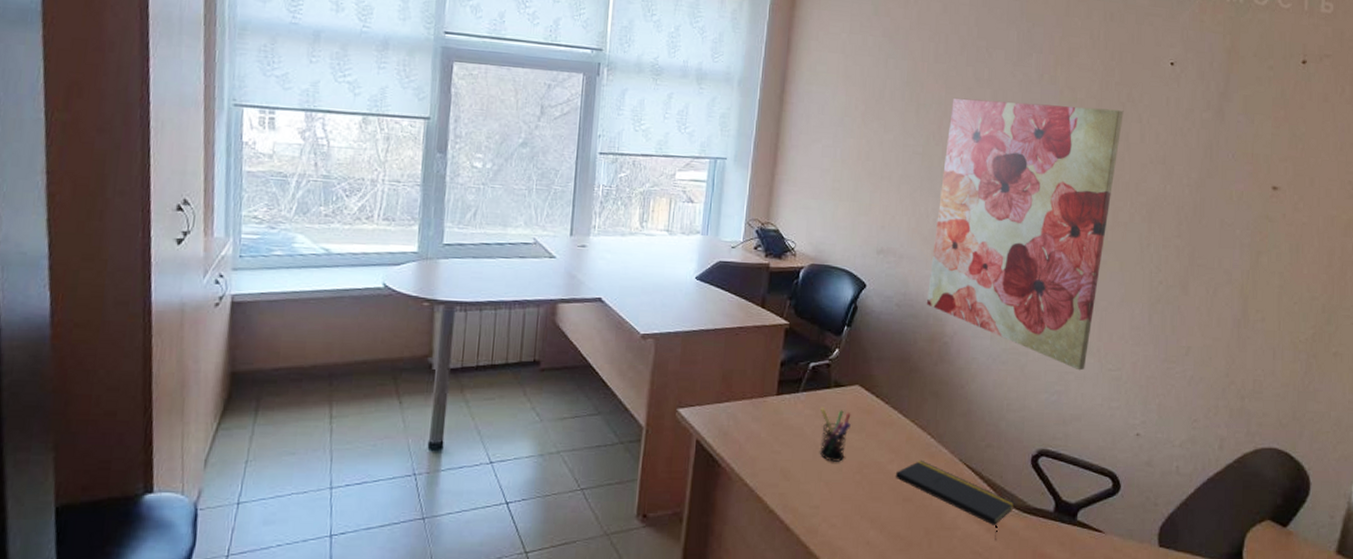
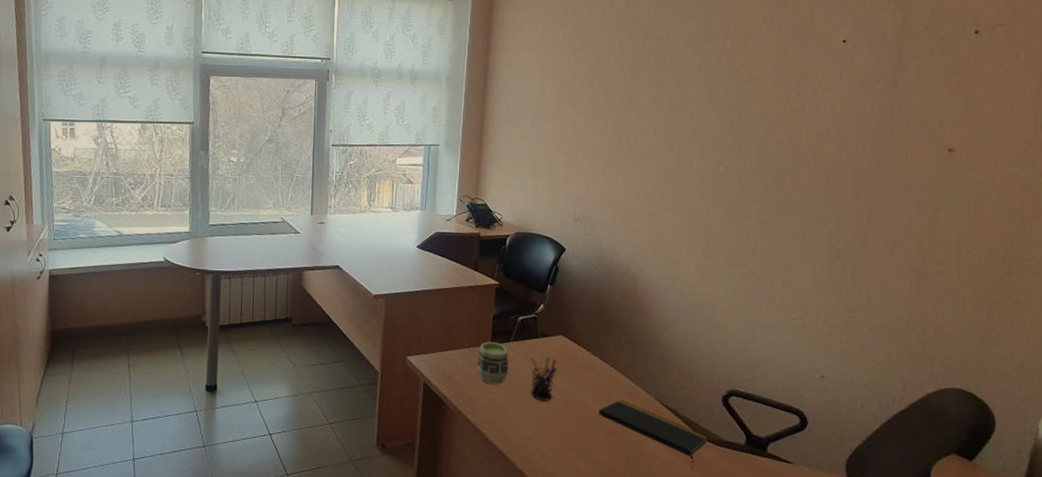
cup: none [759,391,797,443] -> present [477,341,509,385]
wall art: present [926,97,1124,371] -> none [620,83,799,320]

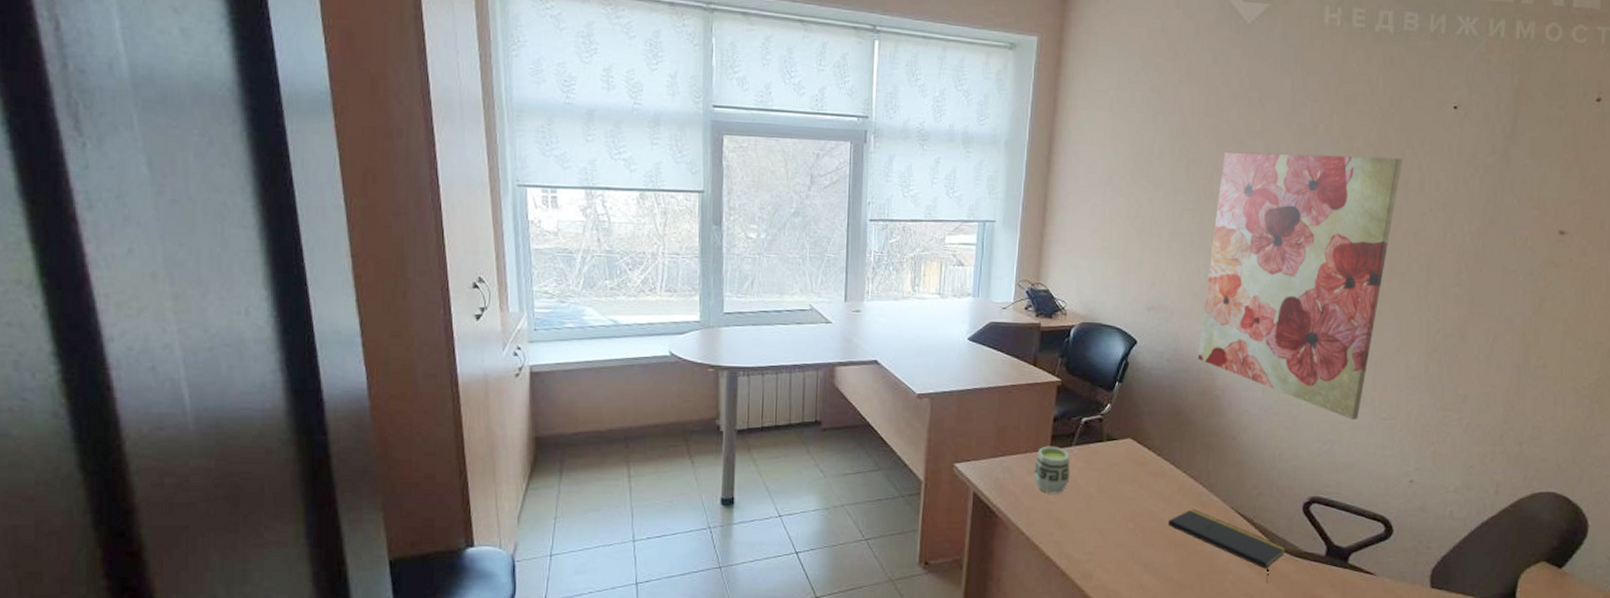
pen holder: present [530,355,557,402] -> none [1093,461,1124,512]
wall art: none [620,83,799,320] -> present [1197,151,1403,420]

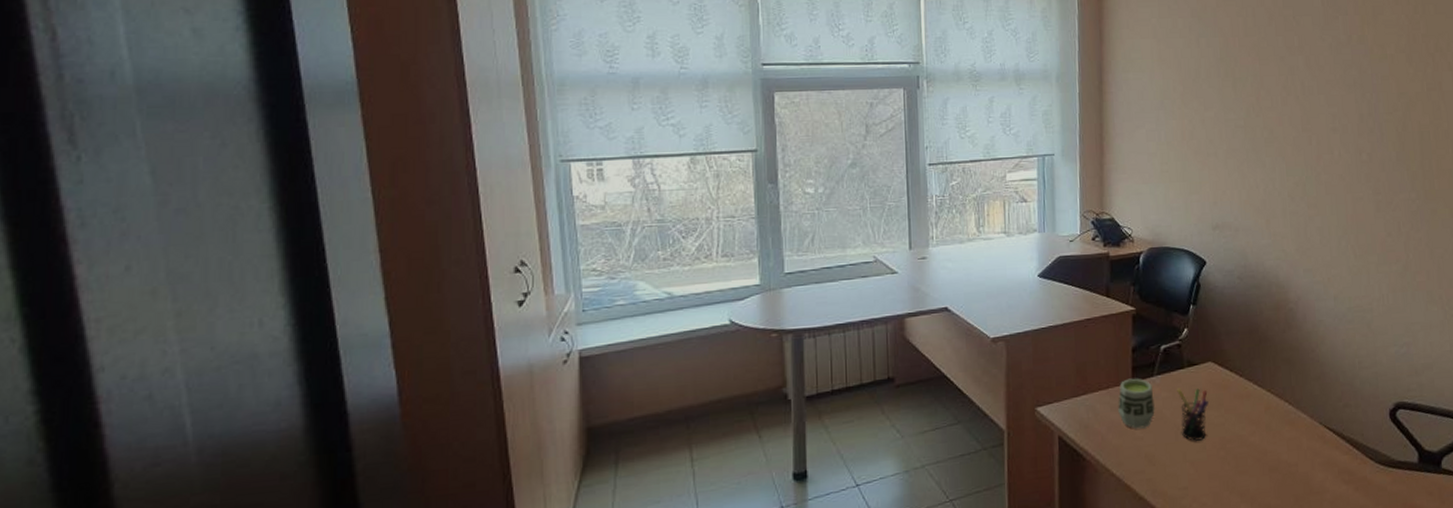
pen holder: none [1093,461,1124,512] -> present [1177,388,1209,442]
notepad: present [1167,508,1286,583] -> none [1258,427,1379,498]
wall art: present [1197,151,1403,420] -> none [1266,61,1434,320]

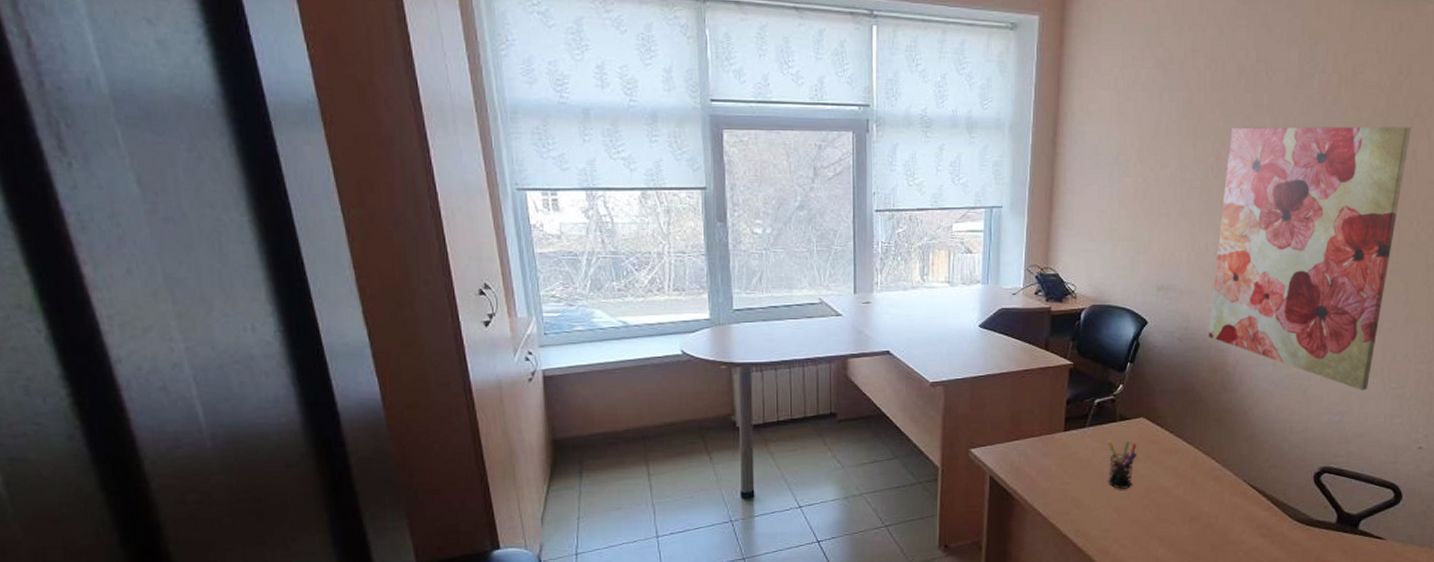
cup: present [1118,378,1155,429] -> none [1049,428,1084,475]
wall art: none [1266,61,1434,320] -> present [1208,126,1412,391]

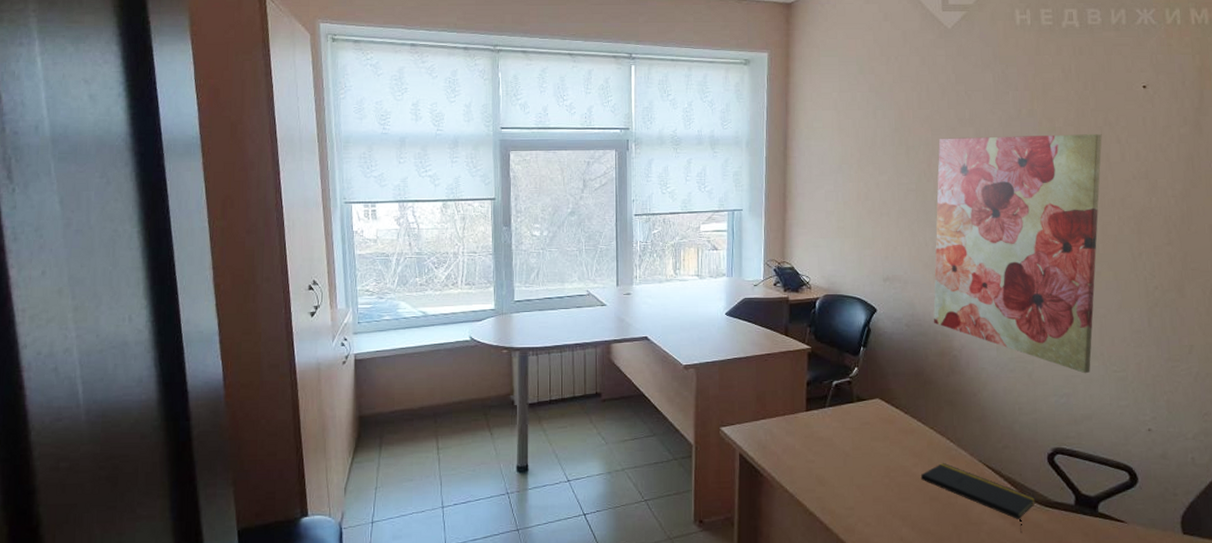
pen holder: present [1107,441,1137,490] -> none [846,420,875,469]
notepad: none [1181,482,1298,551] -> present [920,462,1036,533]

